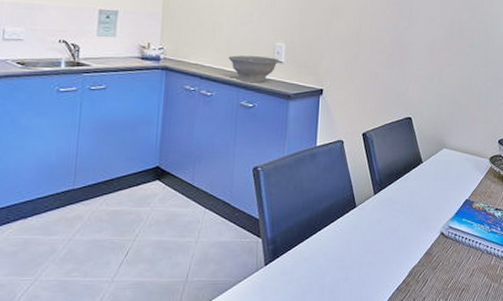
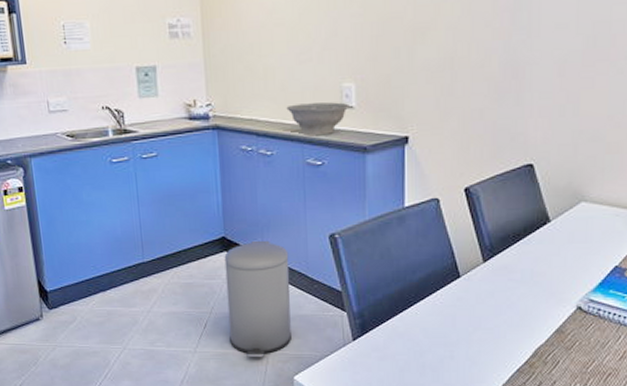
pedal bin: none [149,170,216,286] -> present [224,240,291,358]

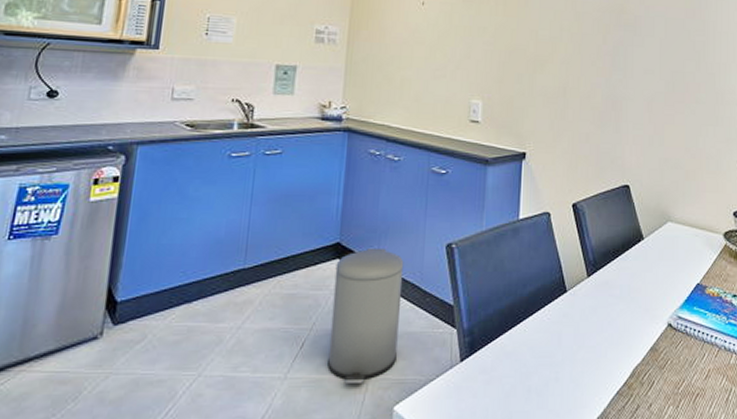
bowl: present [286,102,350,137] -> none [418,114,476,146]

